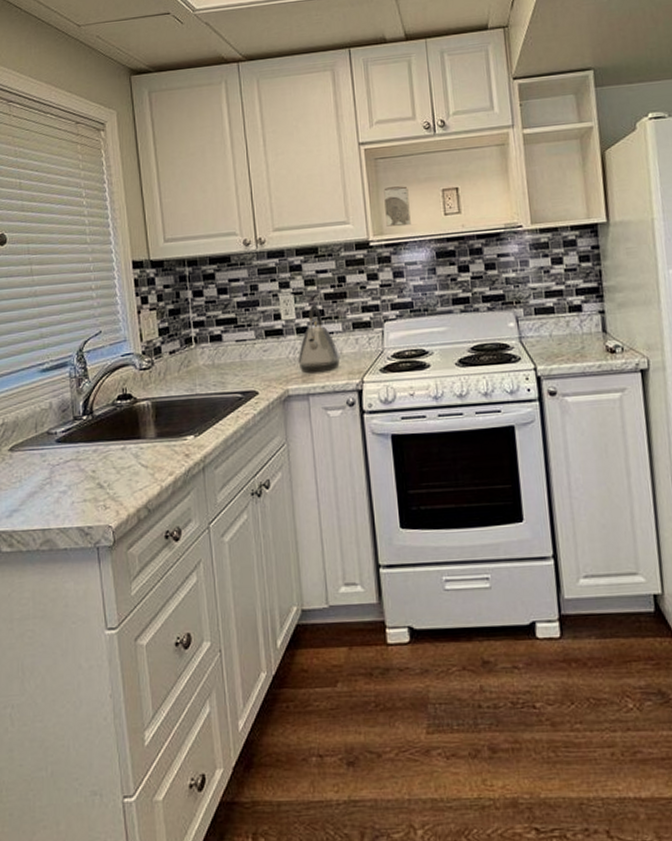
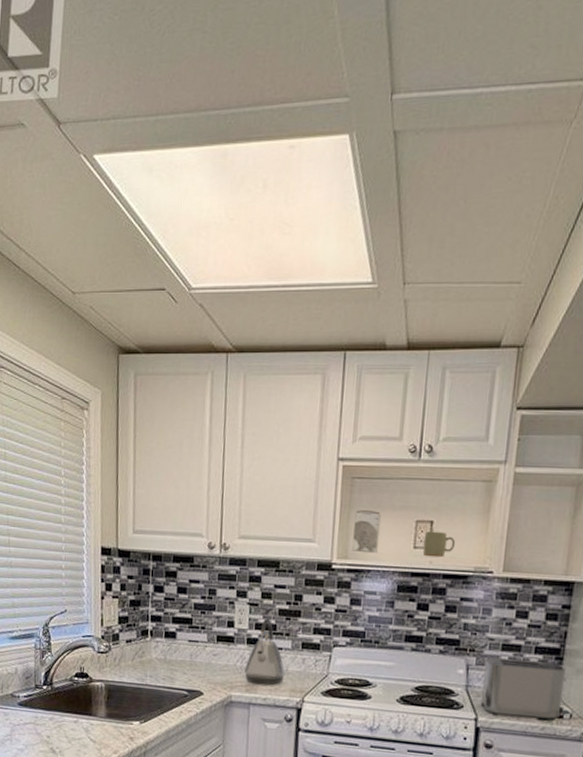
mug: none [452,196,483,221] -> present [422,531,456,558]
toaster: none [532,300,616,363] -> present [480,657,566,721]

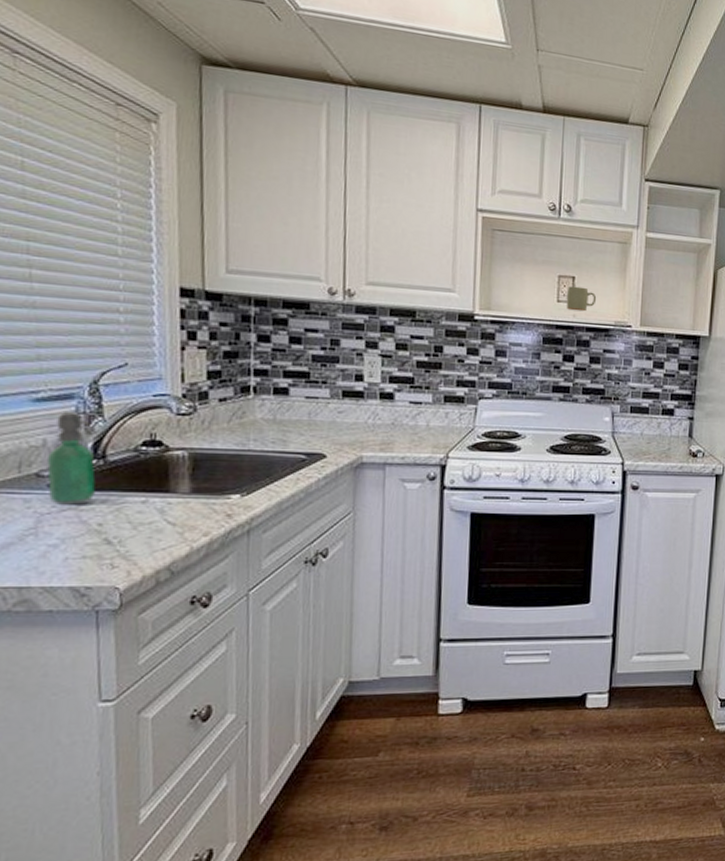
soap dispenser: none [17,648,47,720] -> present [47,412,97,505]
kettle: present [243,618,286,687] -> none [376,370,427,444]
jar: present [352,510,381,554] -> none [495,262,524,306]
toaster: present [480,657,566,721] -> none [626,405,698,460]

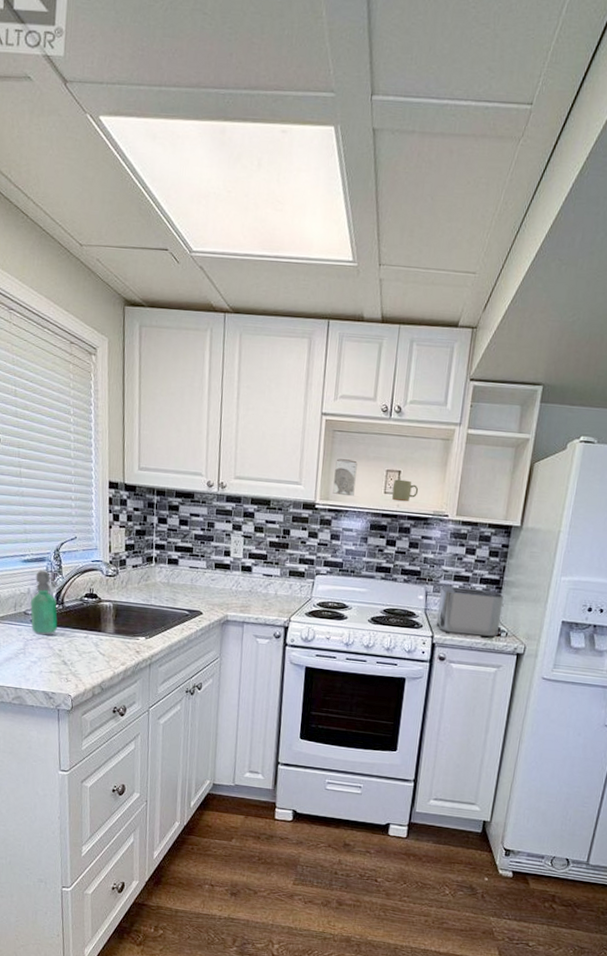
jar: none [495,262,524,306] -> present [333,459,357,497]
toaster: none [626,405,698,460] -> present [436,586,504,638]

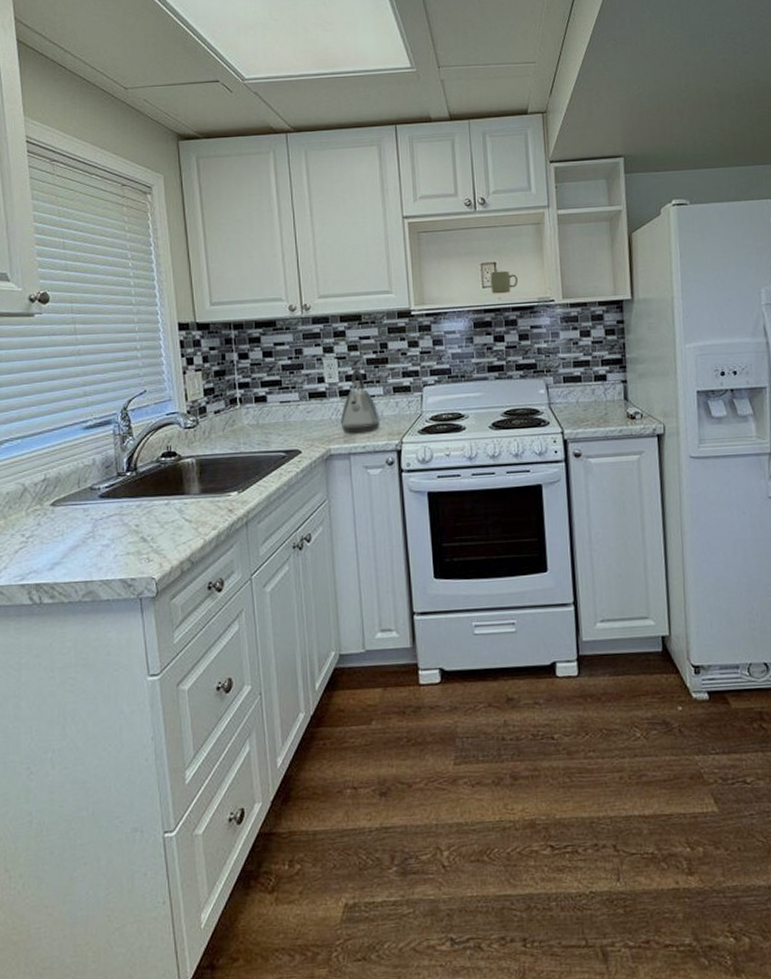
soap dispenser: present [30,570,58,635] -> none [97,435,133,512]
kettle: none [238,549,275,608] -> present [339,369,381,436]
jar: present [333,459,357,497] -> none [426,259,451,298]
toaster: present [436,586,504,638] -> none [561,371,636,427]

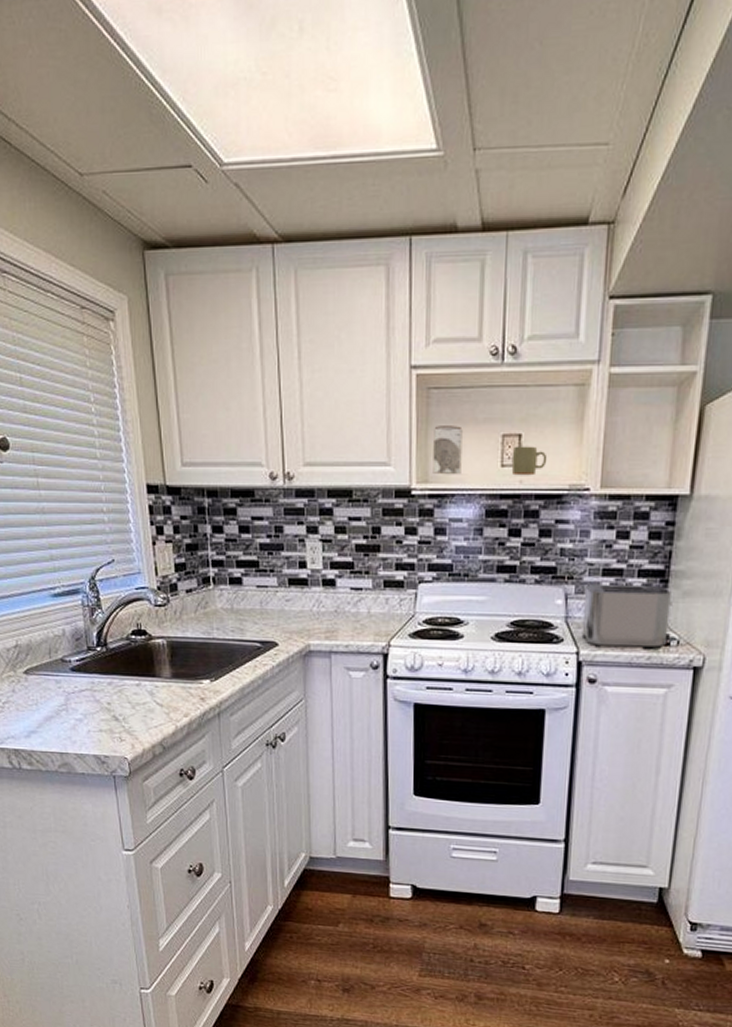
kettle: present [339,369,381,436] -> none [320,555,368,632]
jar: none [426,259,451,298] -> present [433,426,463,475]
toaster: none [561,371,636,427] -> present [581,584,672,649]

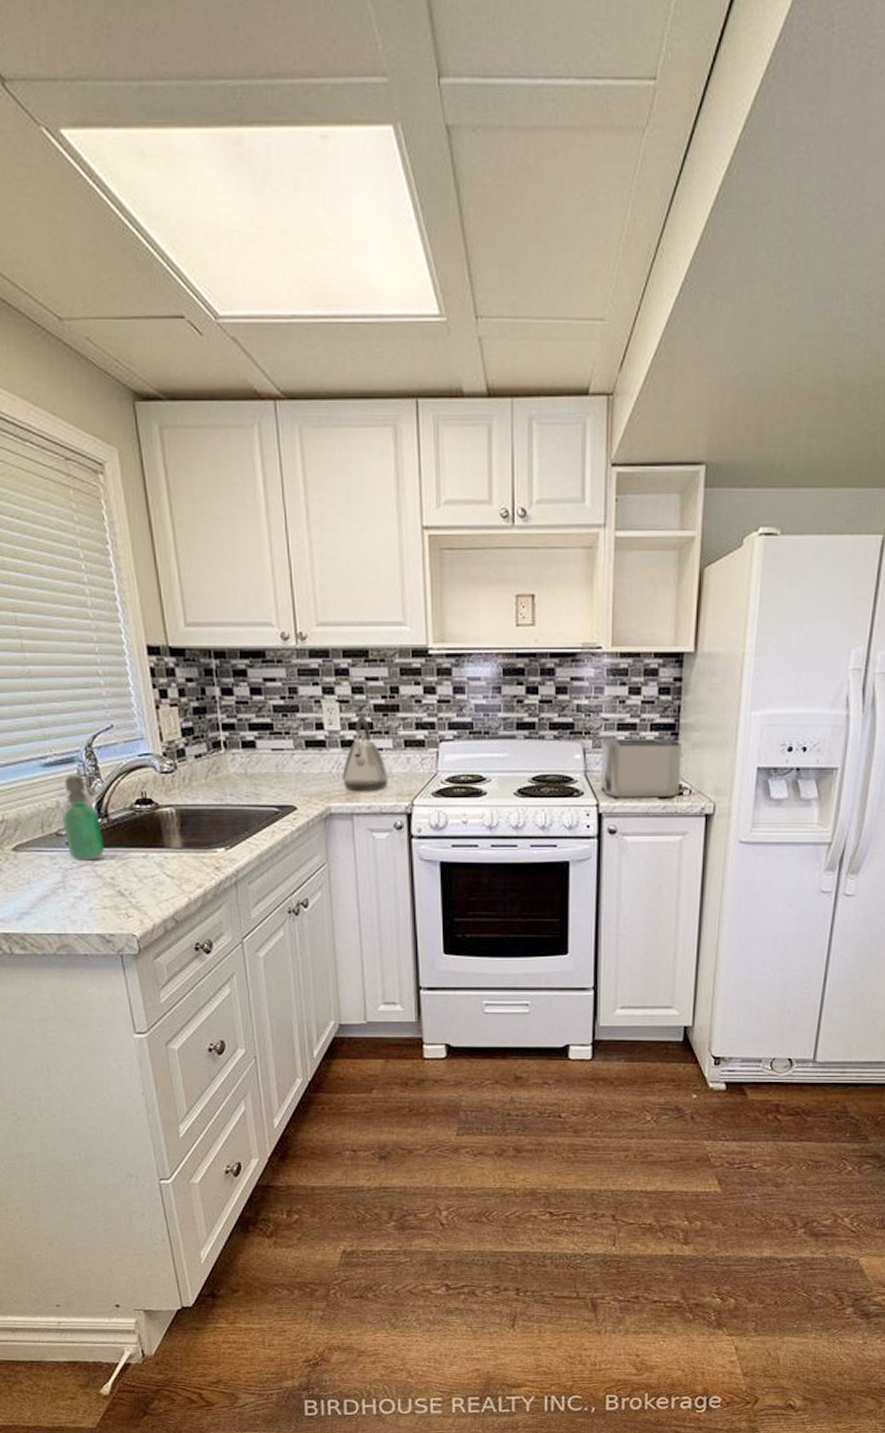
soap dispenser: none [67,605,104,686] -> present [62,775,105,861]
kettle: none [320,555,368,632] -> present [340,716,390,793]
jar: present [433,426,463,475] -> none [448,586,477,635]
mug: present [511,446,548,476] -> none [526,606,560,635]

